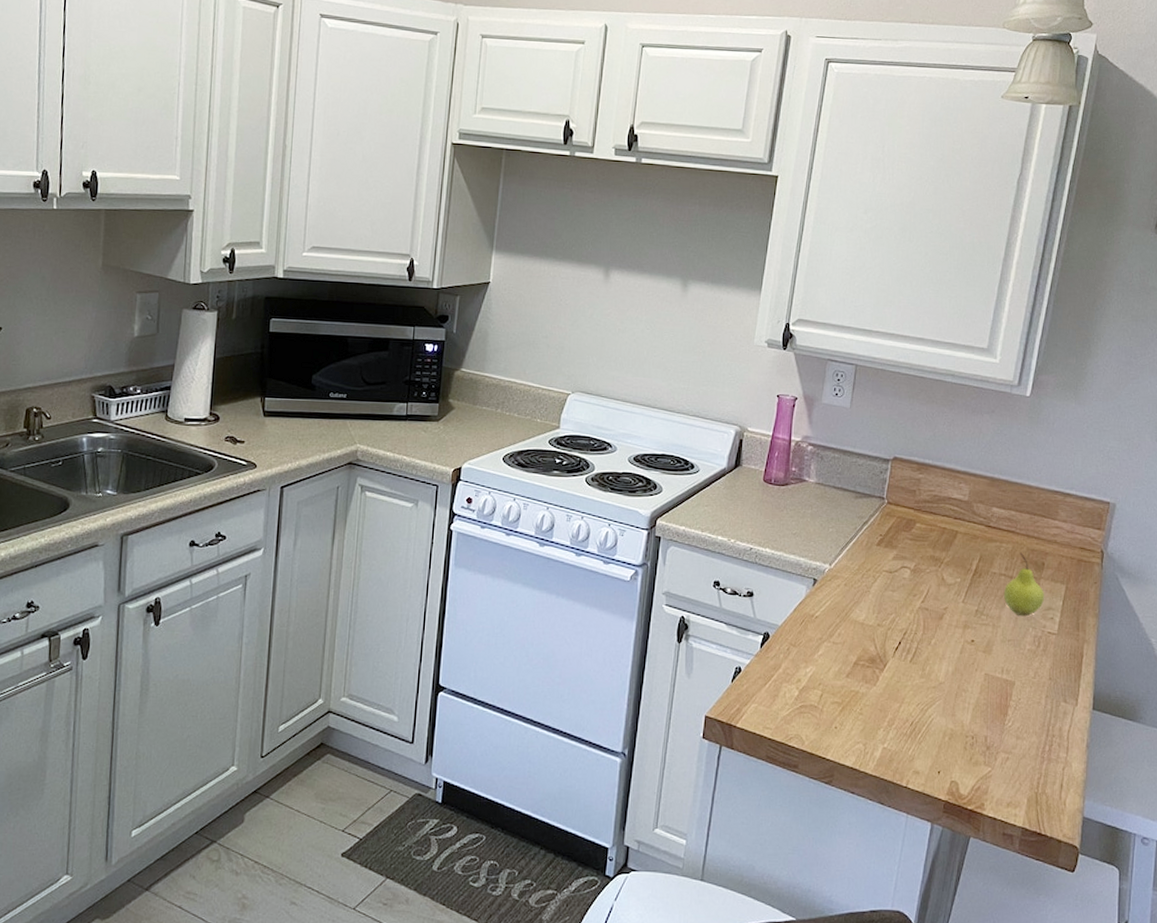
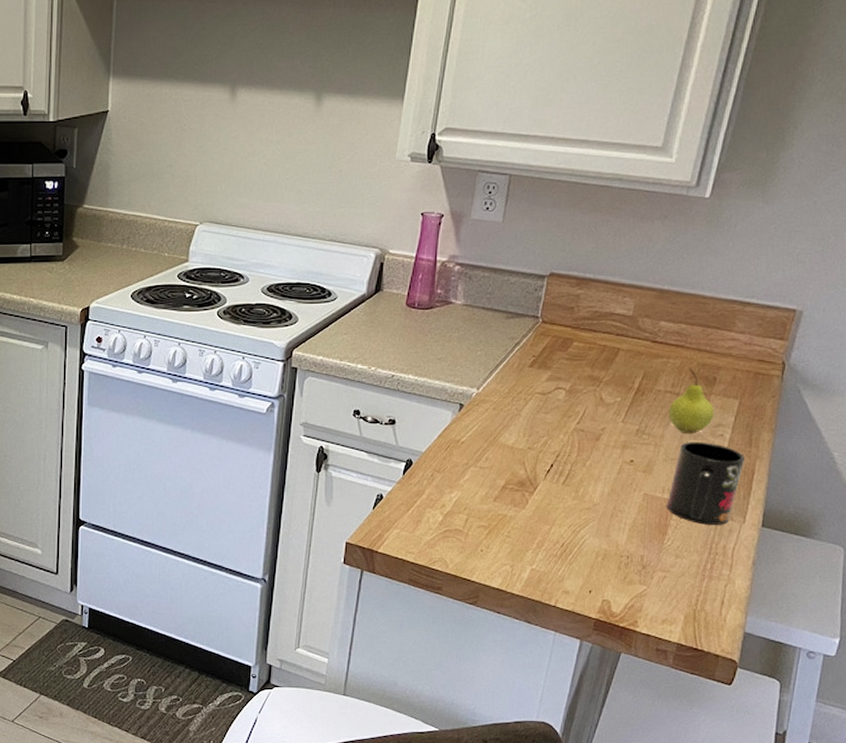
mug: none [1006,624,1074,707] -> present [666,442,746,525]

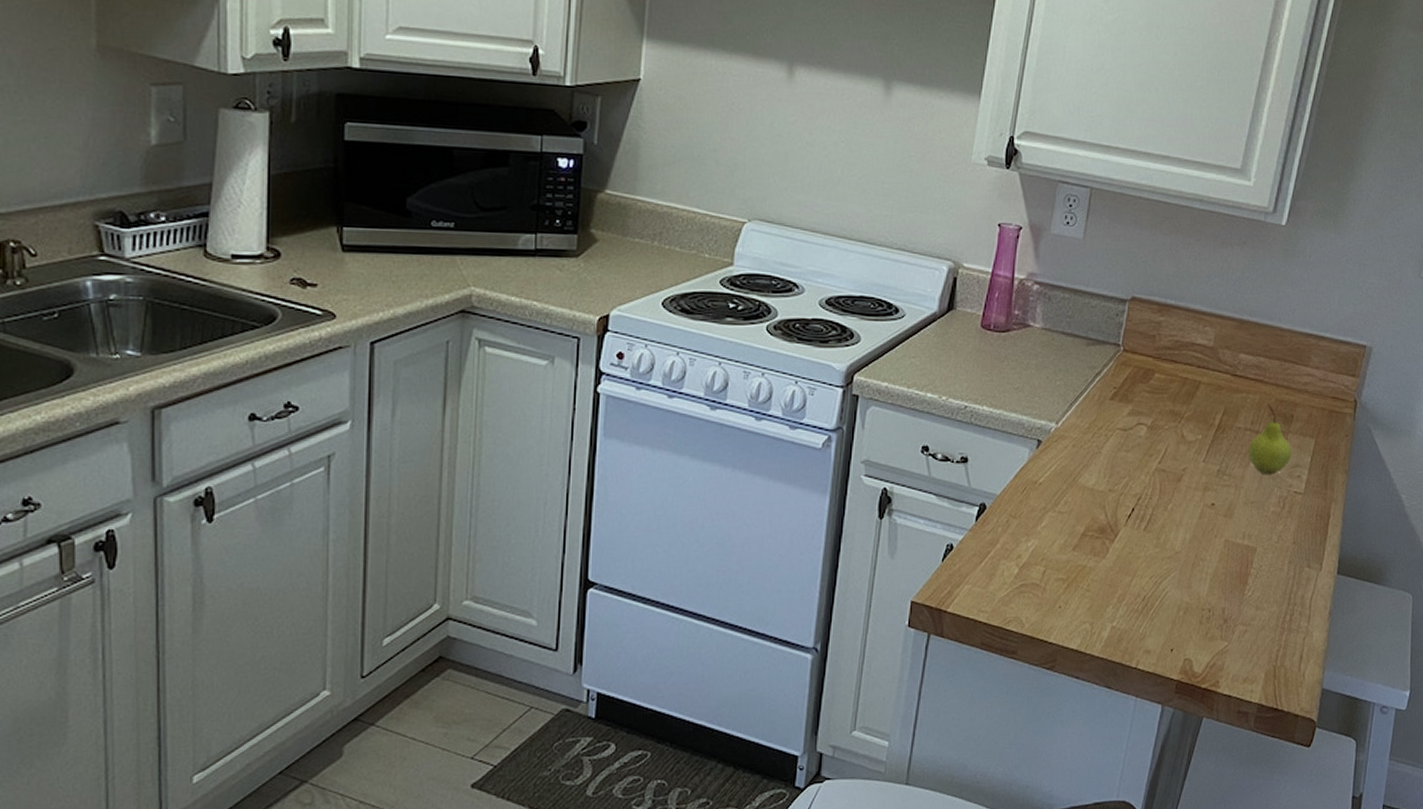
mug: present [666,442,746,525] -> none [1246,484,1322,573]

